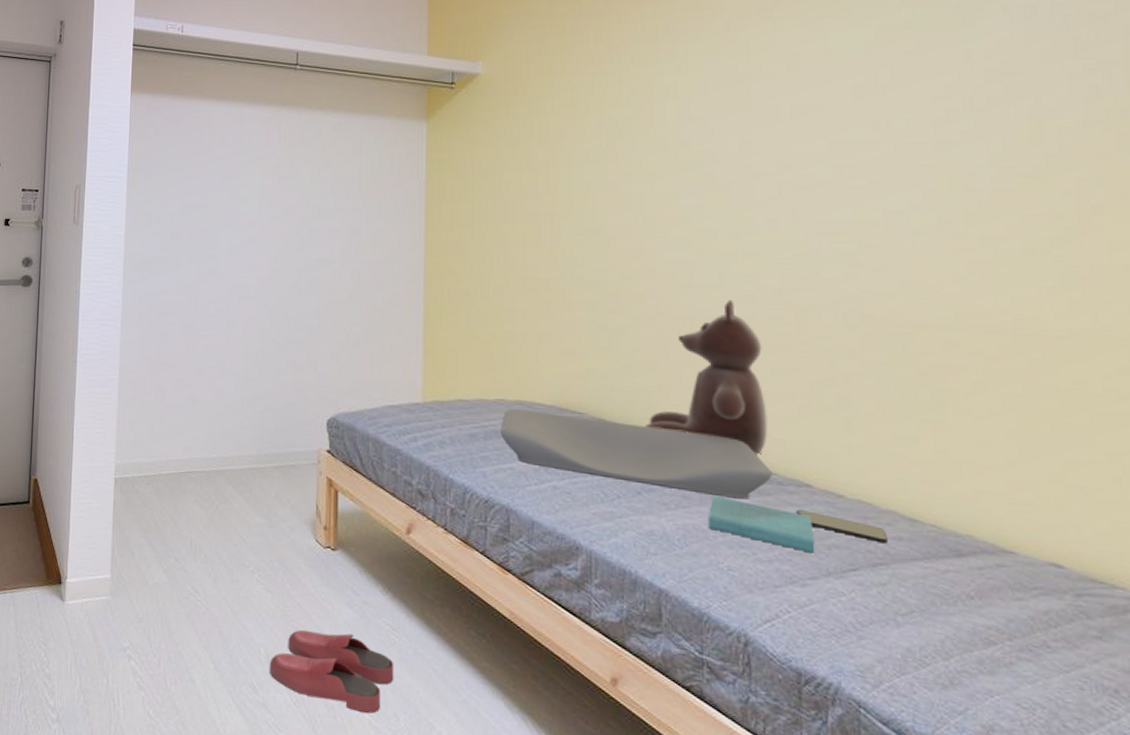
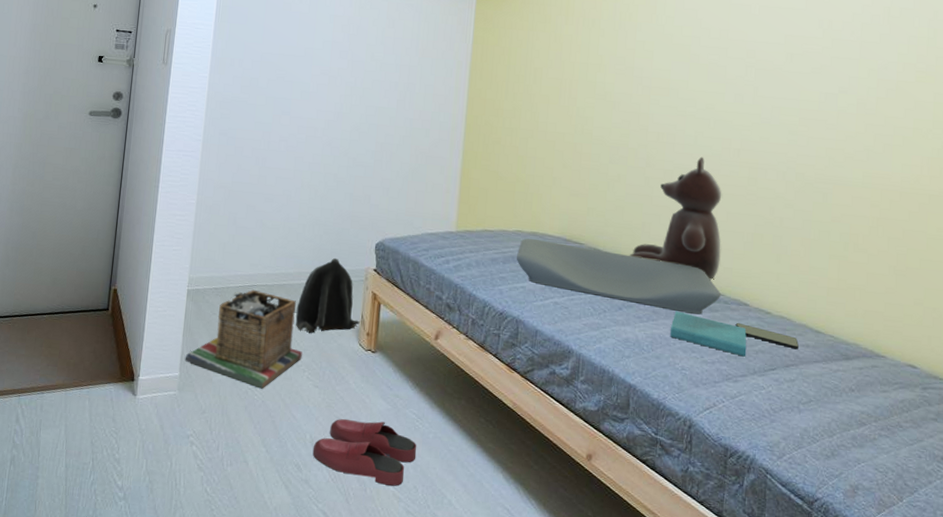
laundry basket: none [116,476,250,594] -> present [185,289,302,389]
backpack: none [239,437,315,527] -> present [295,257,360,333]

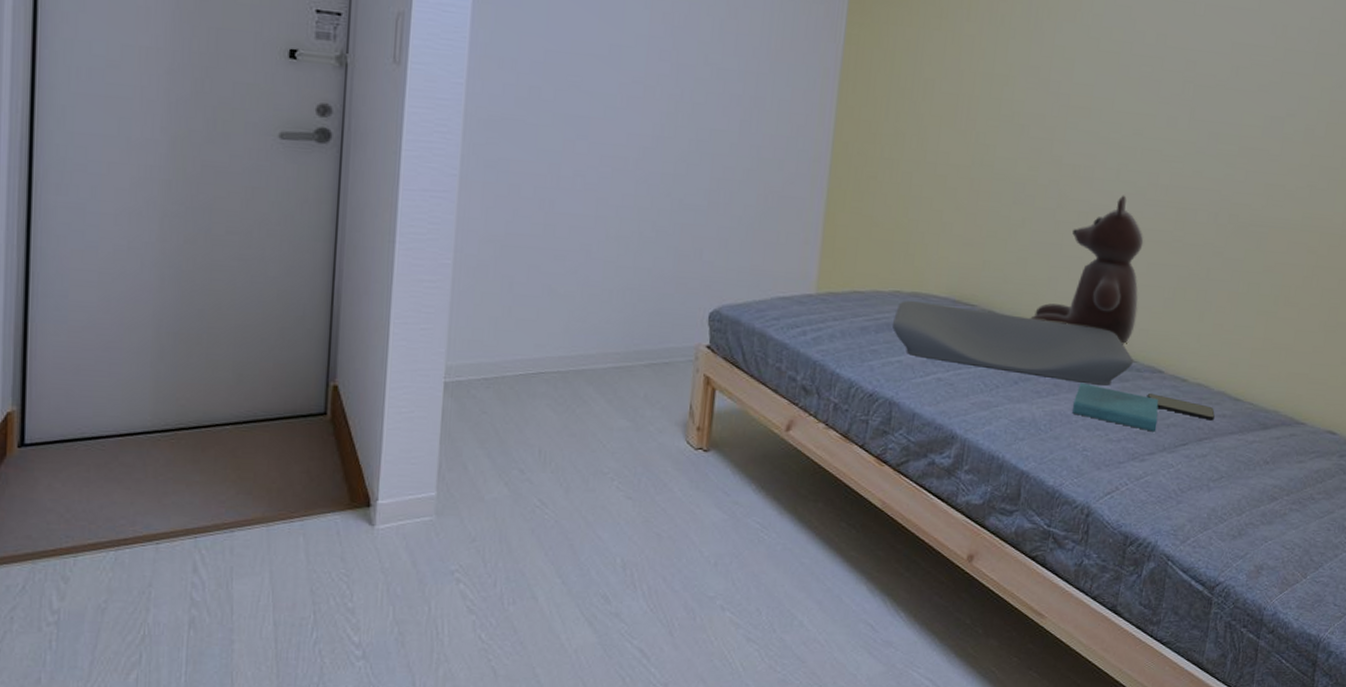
laundry basket: present [185,289,302,389] -> none [444,378,610,506]
backpack: present [295,257,360,333] -> none [600,332,688,431]
slippers: present [312,418,417,486] -> none [624,535,761,611]

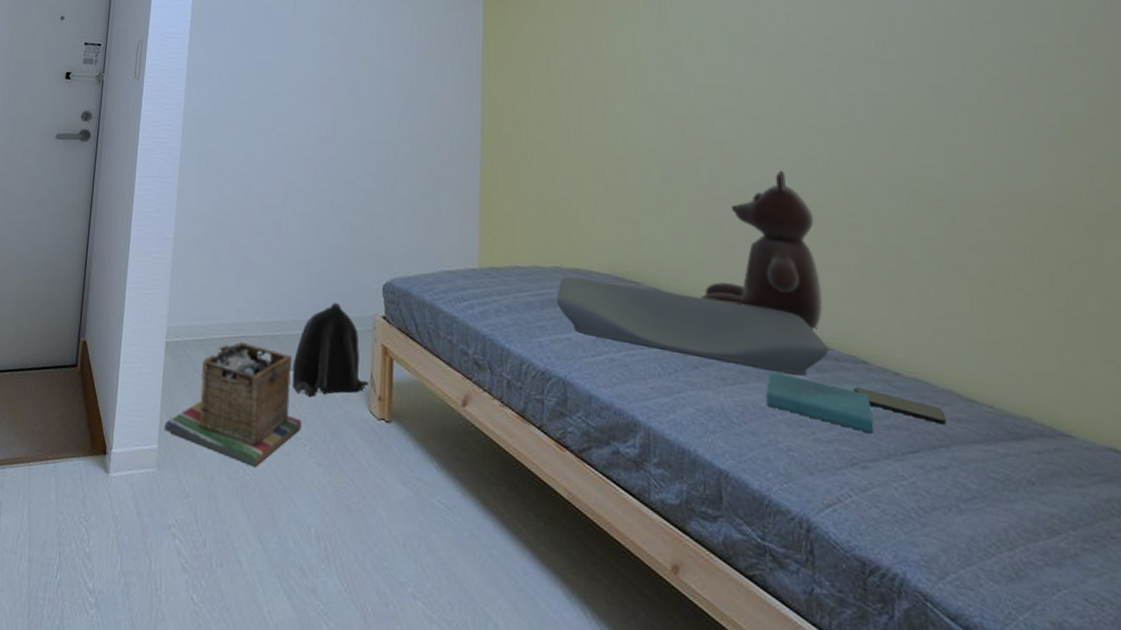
laundry basket: none [444,378,610,506] -> present [164,341,302,467]
backpack: none [600,332,688,431] -> present [292,302,369,397]

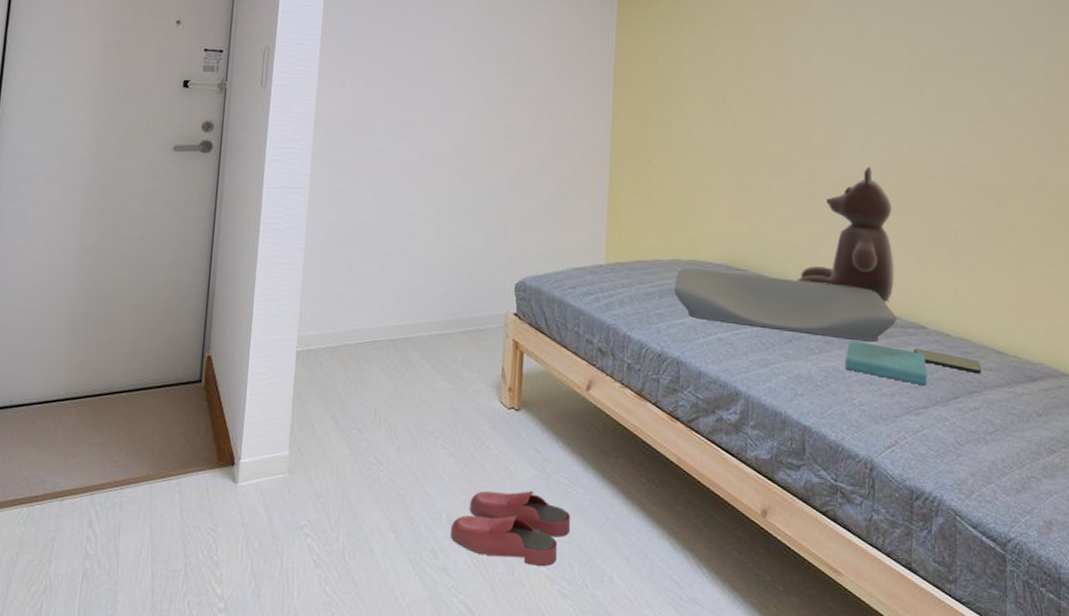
laundry basket: present [164,341,302,467] -> none [295,346,435,463]
backpack: present [292,302,369,397] -> none [425,302,500,393]
slippers: none [319,508,449,601] -> present [450,490,571,566]

